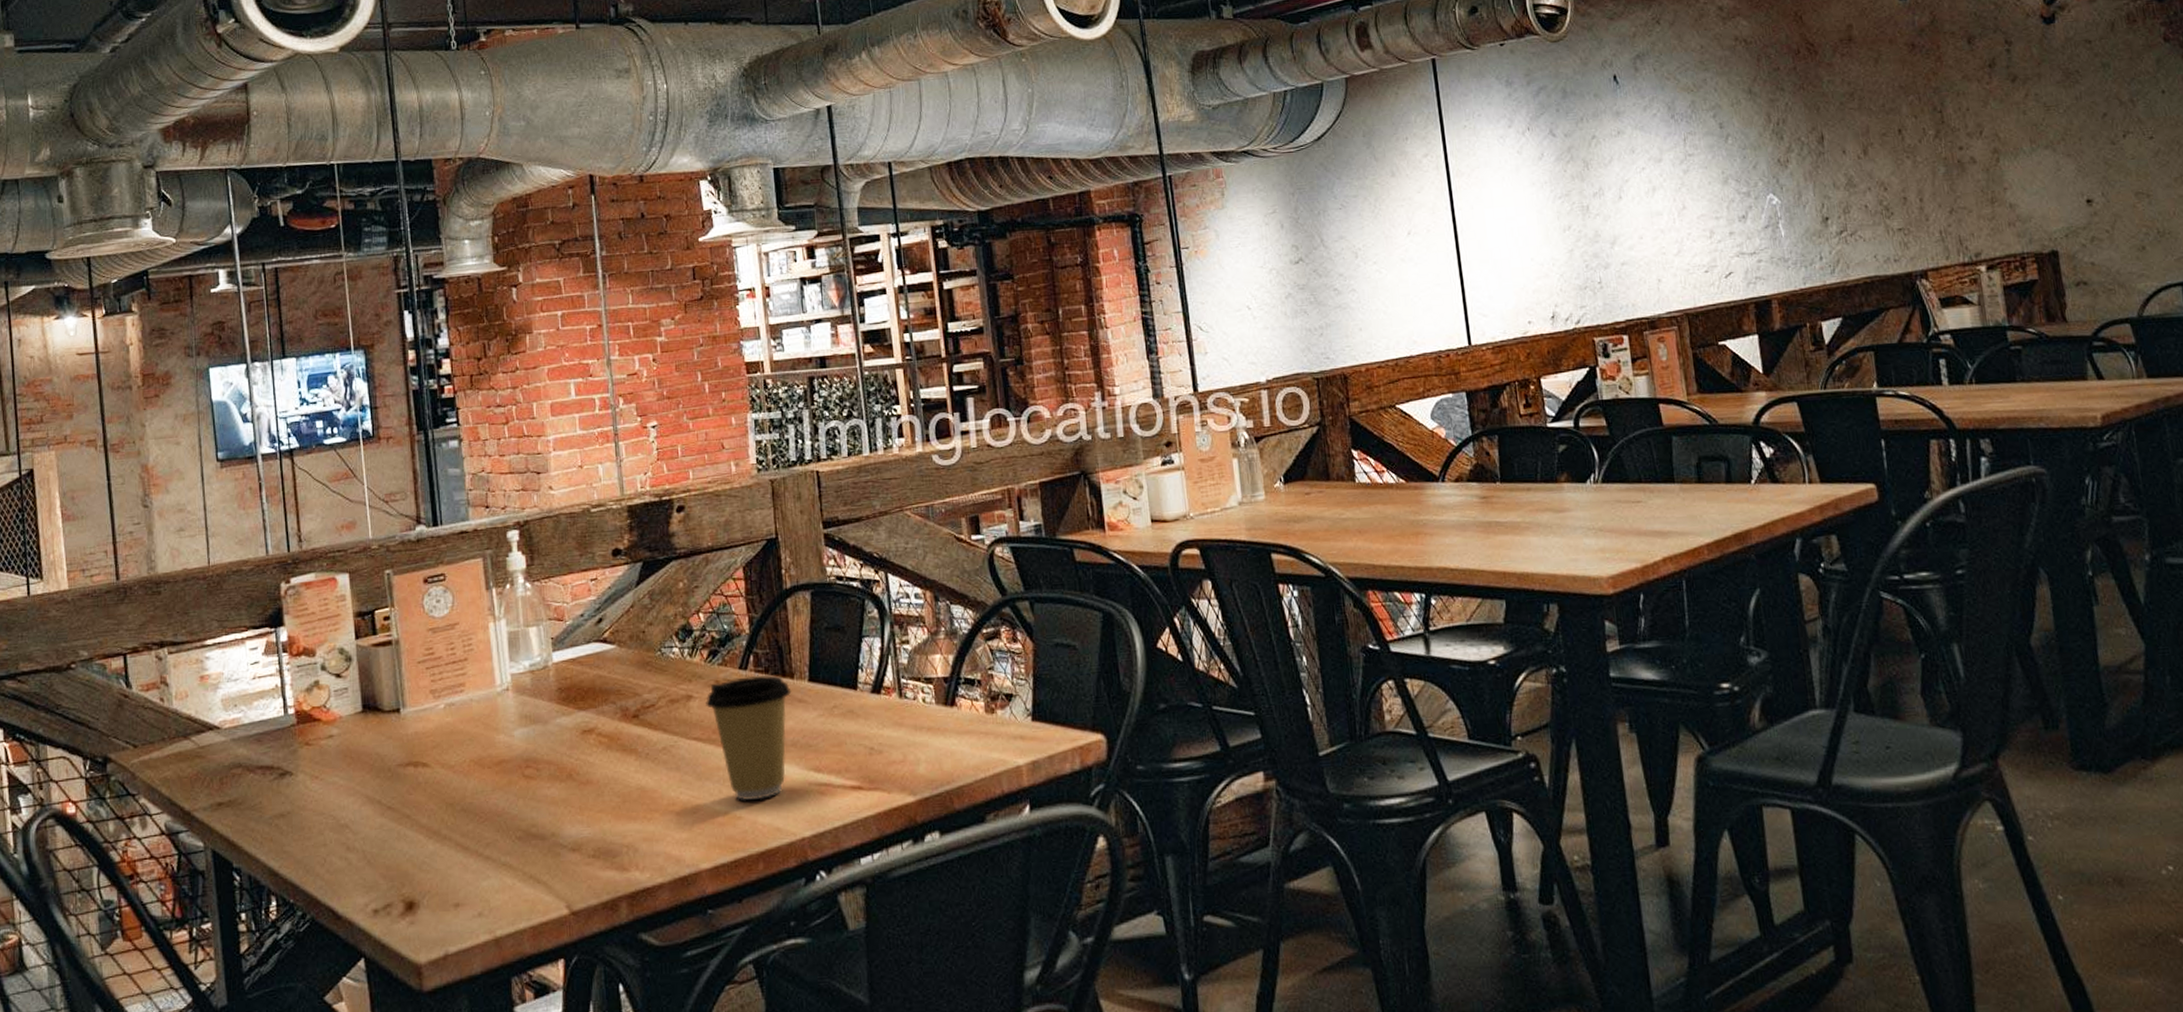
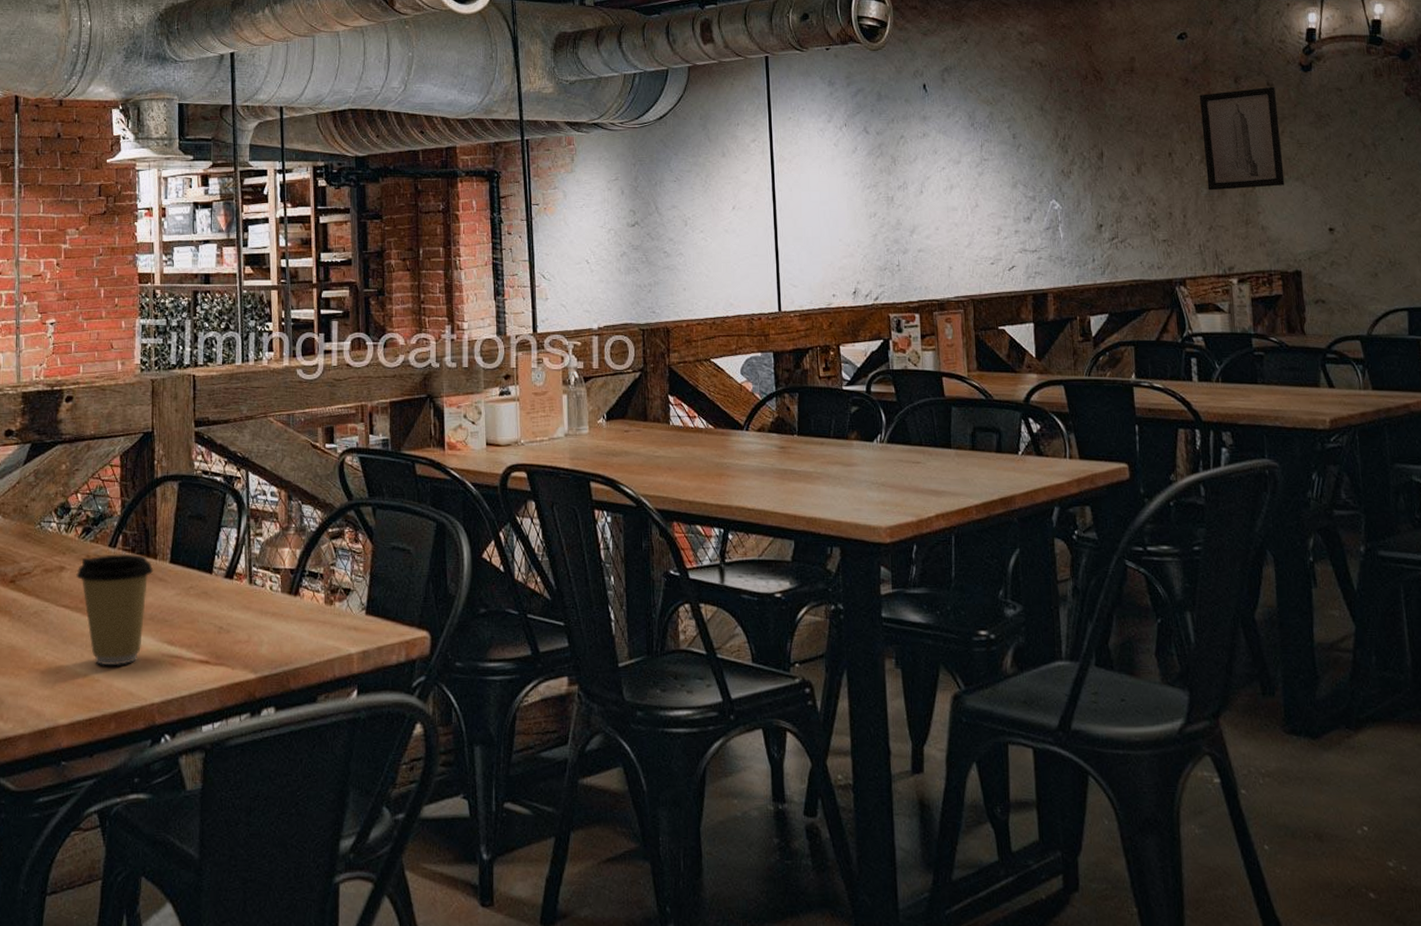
wall art: none [1929,44,2033,169] -> present [1200,86,1285,191]

